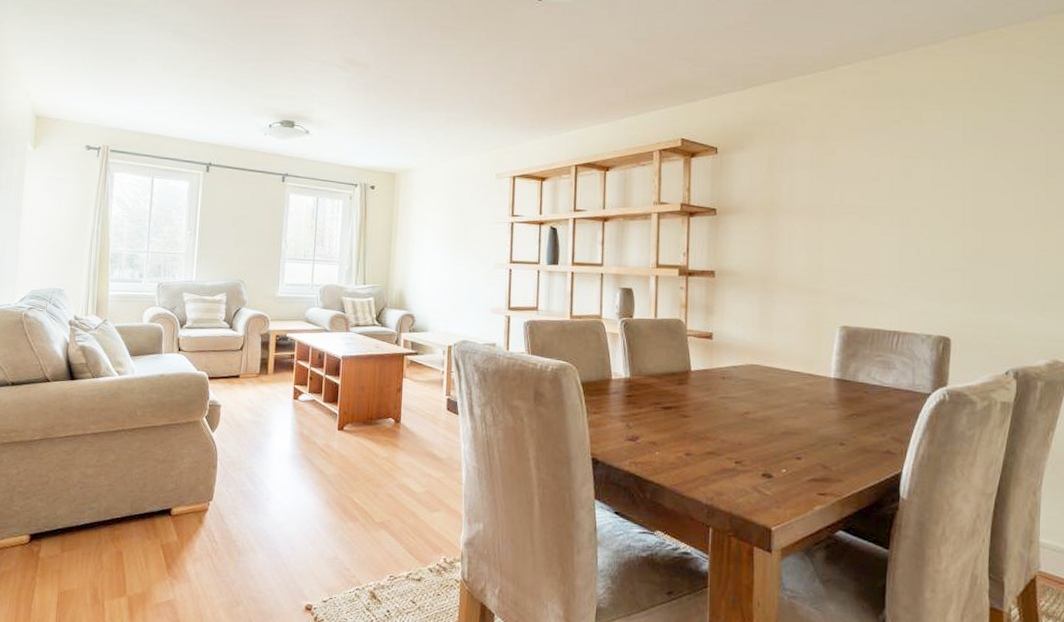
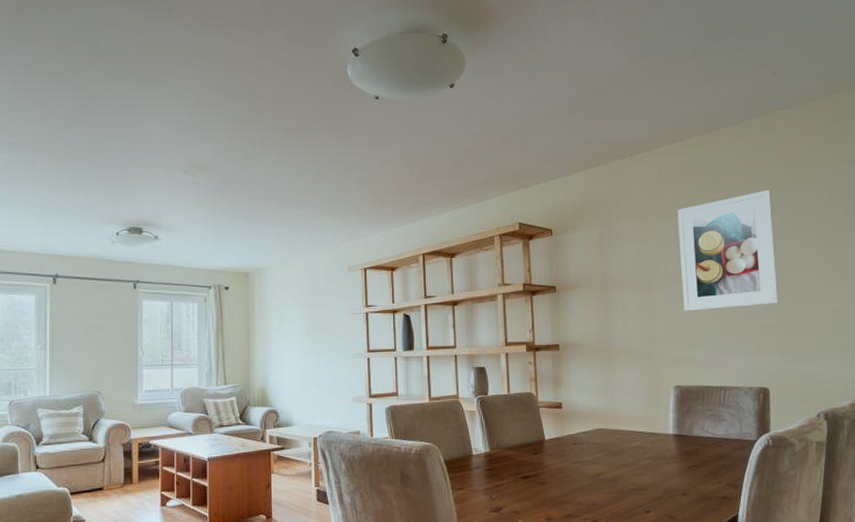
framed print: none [859,117,973,247] -> present [677,189,780,312]

